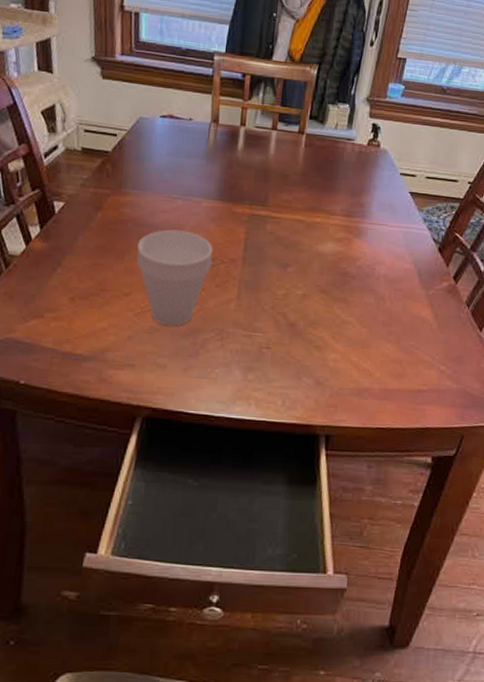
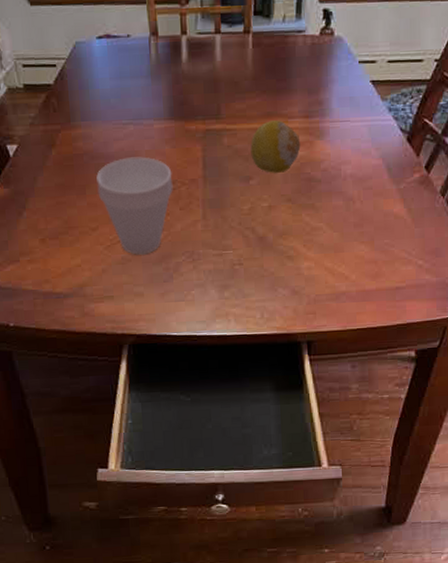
fruit: none [291,214,340,264] -> present [250,120,301,173]

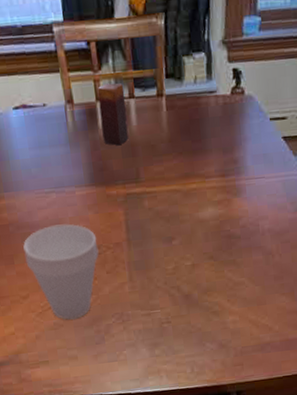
candle: none [183,17,212,81] -> present [97,83,129,146]
fruit: present [250,120,301,173] -> none [170,180,219,233]

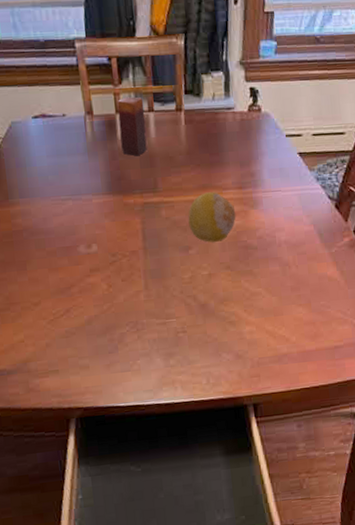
cup: present [23,224,99,320] -> none [37,231,114,328]
fruit: none [170,180,219,233] -> present [188,192,236,242]

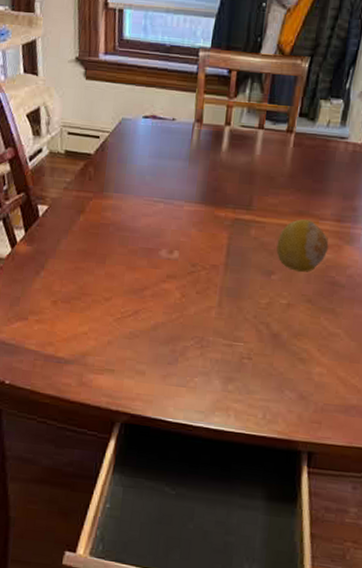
candle: present [117,96,147,156] -> none [223,111,256,171]

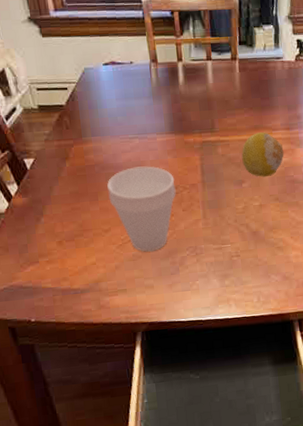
cup: none [117,234,195,333] -> present [107,166,176,252]

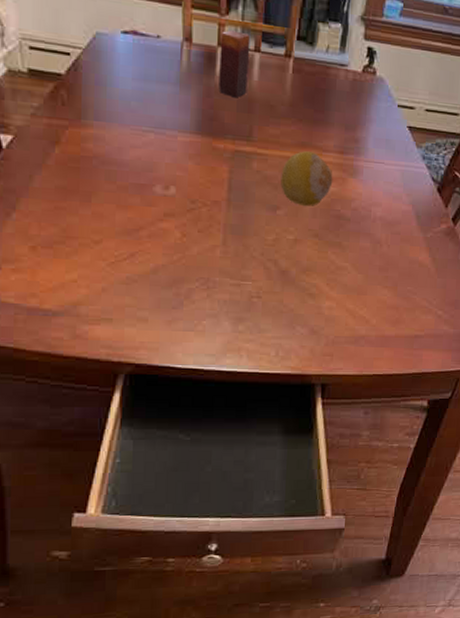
cup: present [107,166,176,252] -> none [105,168,193,276]
candle: none [179,47,206,100] -> present [219,30,251,98]

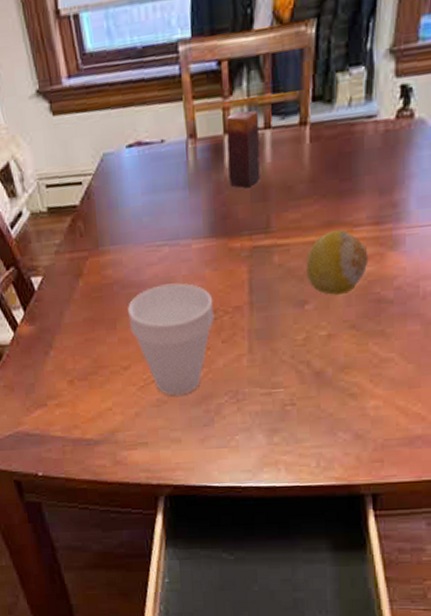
cup: none [105,168,193,276] -> present [128,283,214,396]

